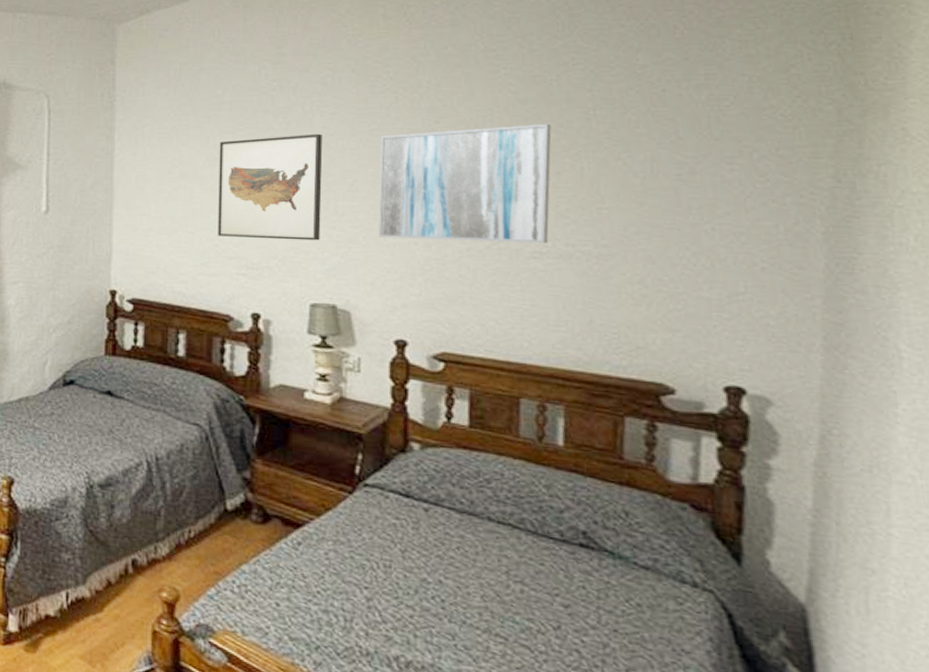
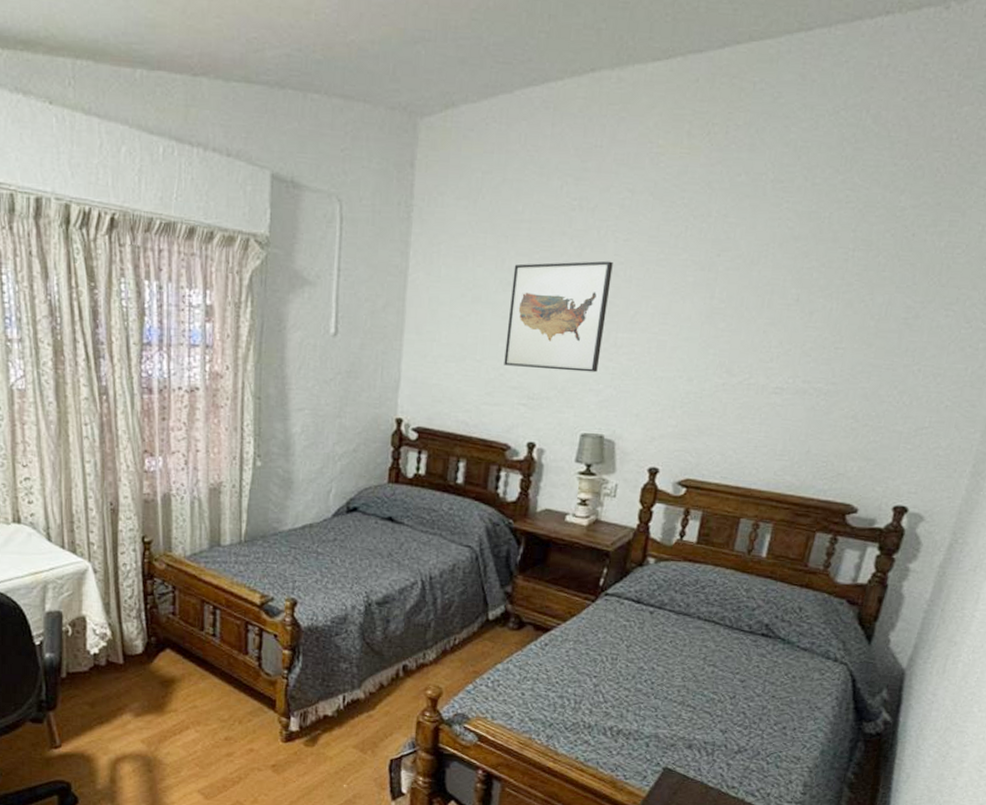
wall art: present [378,123,552,244] -> none [650,262,815,381]

